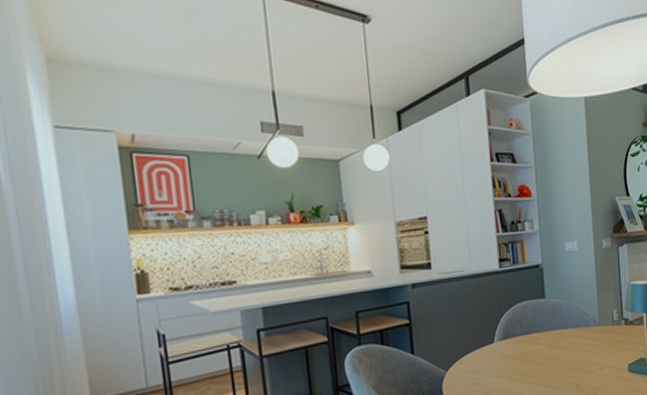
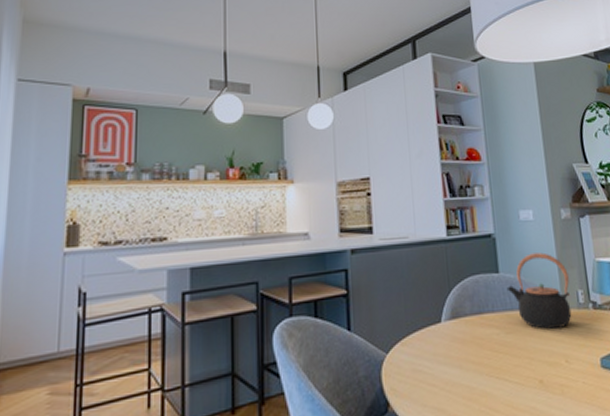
teapot: none [551,279,607,344] -> present [506,252,572,330]

